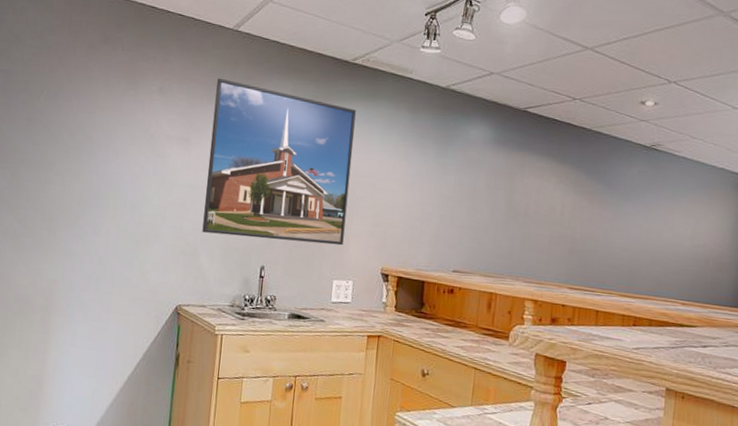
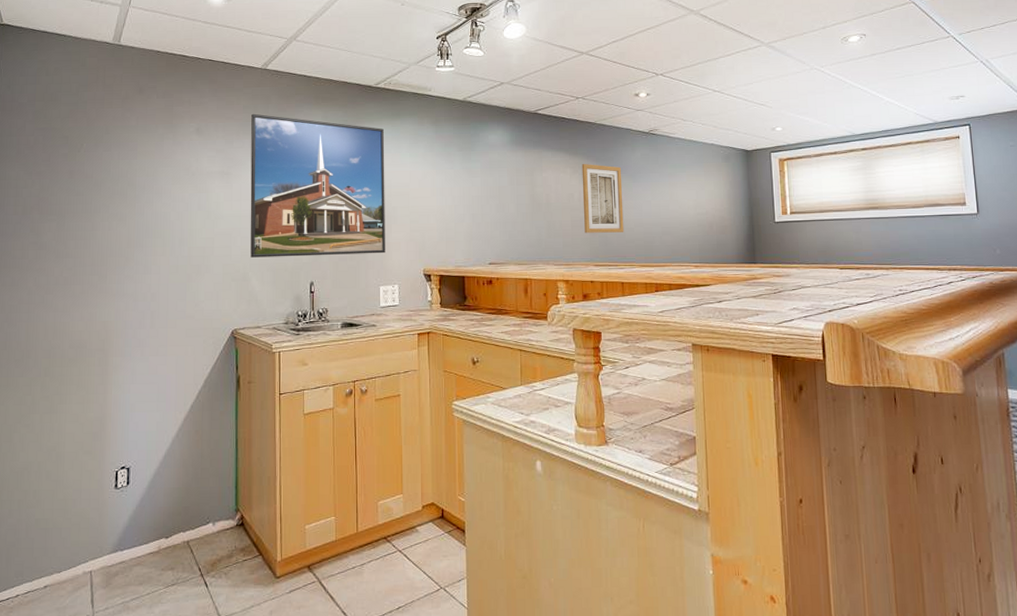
wall art: none [562,174,613,256] -> present [581,164,624,233]

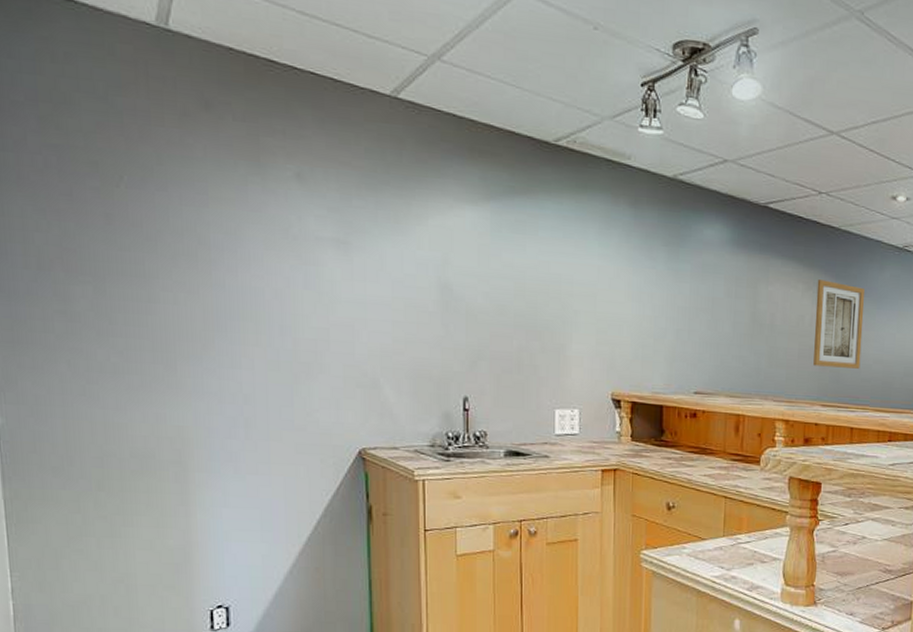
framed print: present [250,113,385,258] -> none [377,161,566,369]

